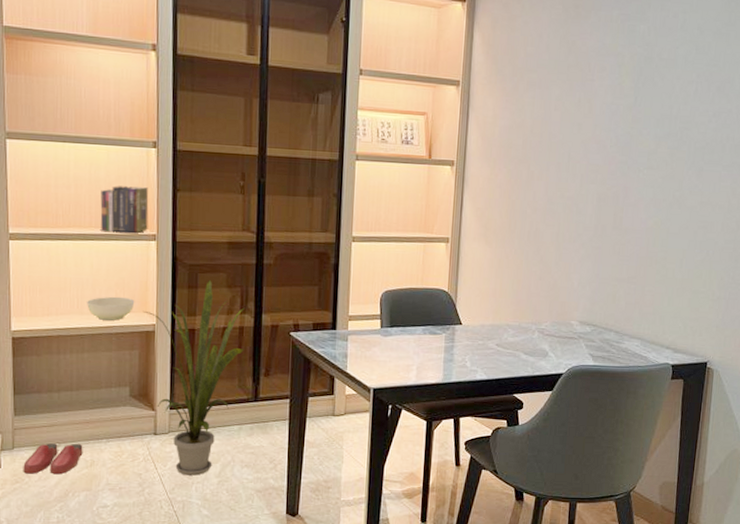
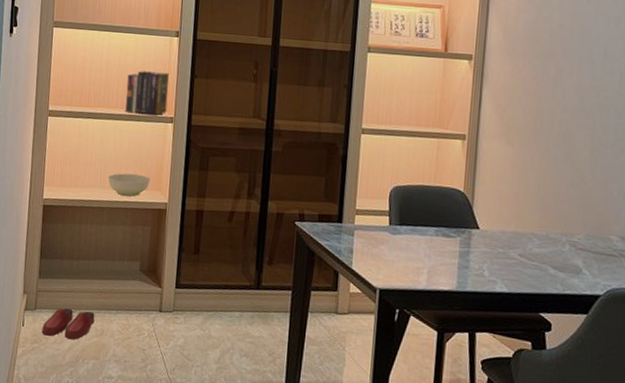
house plant: present [143,280,245,476] -> none [157,164,252,359]

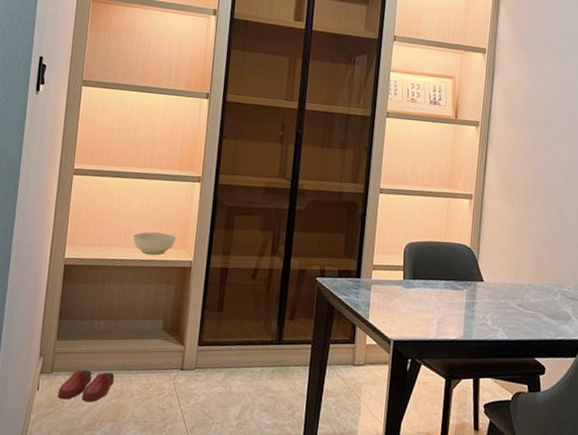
books: present [125,71,169,115] -> none [153,131,198,175]

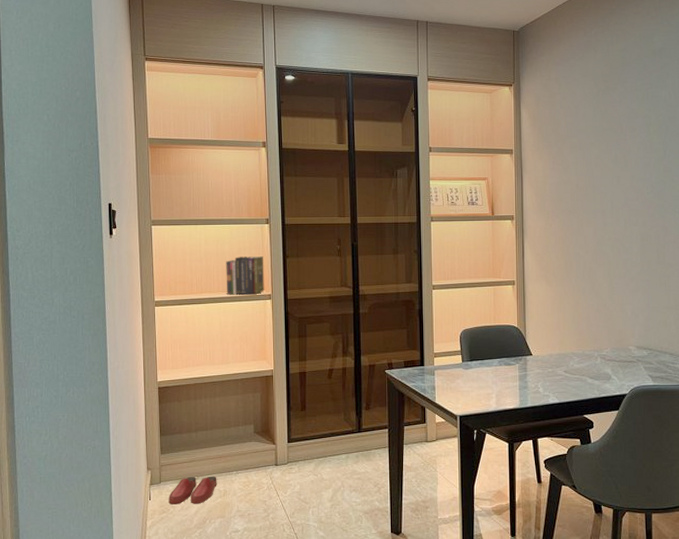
bowl: present [133,232,176,255] -> none [217,348,256,369]
books: none [153,131,198,175] -> present [226,256,264,295]

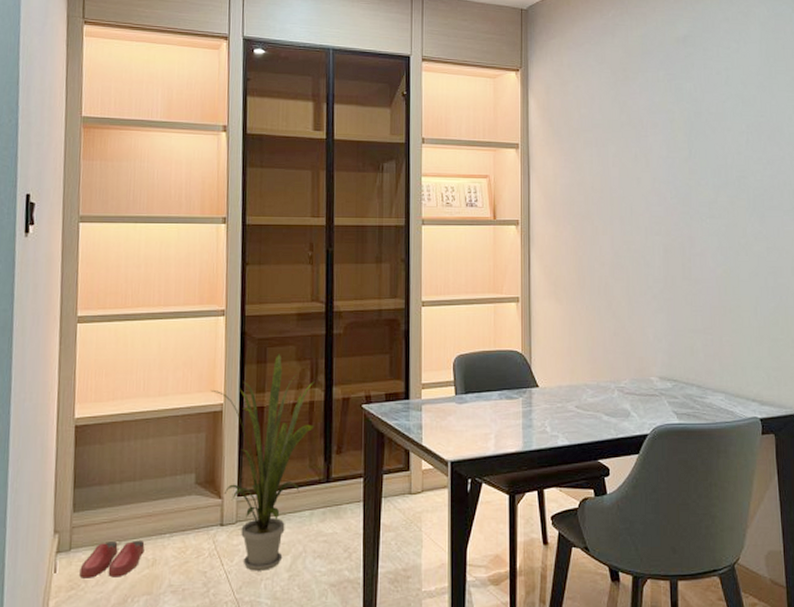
books: present [226,256,264,295] -> none [169,263,218,310]
house plant: none [262,330,347,501] -> present [210,354,315,571]

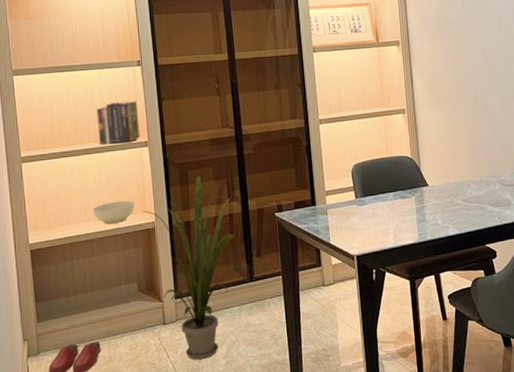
bowl: none [153,376,203,402] -> present [93,200,135,224]
books: none [169,263,218,310] -> present [96,101,140,145]

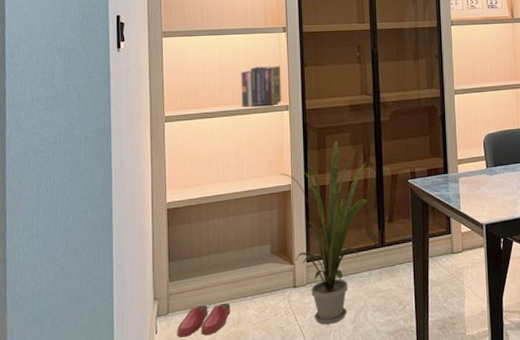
bowl: present [93,200,135,224] -> none [231,162,273,185]

